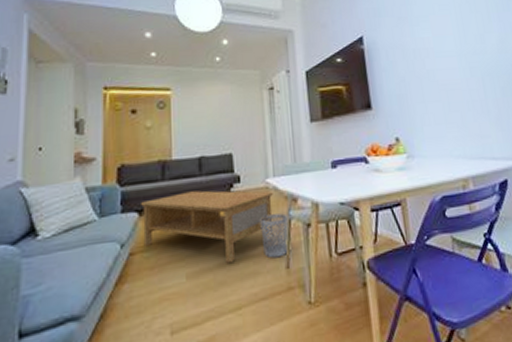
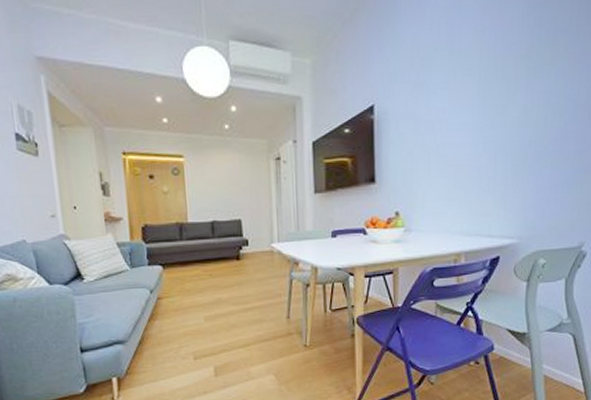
coffee table: present [139,190,273,264] -> none [163,251,277,311]
wastebasket: present [260,213,288,258] -> none [265,274,290,310]

